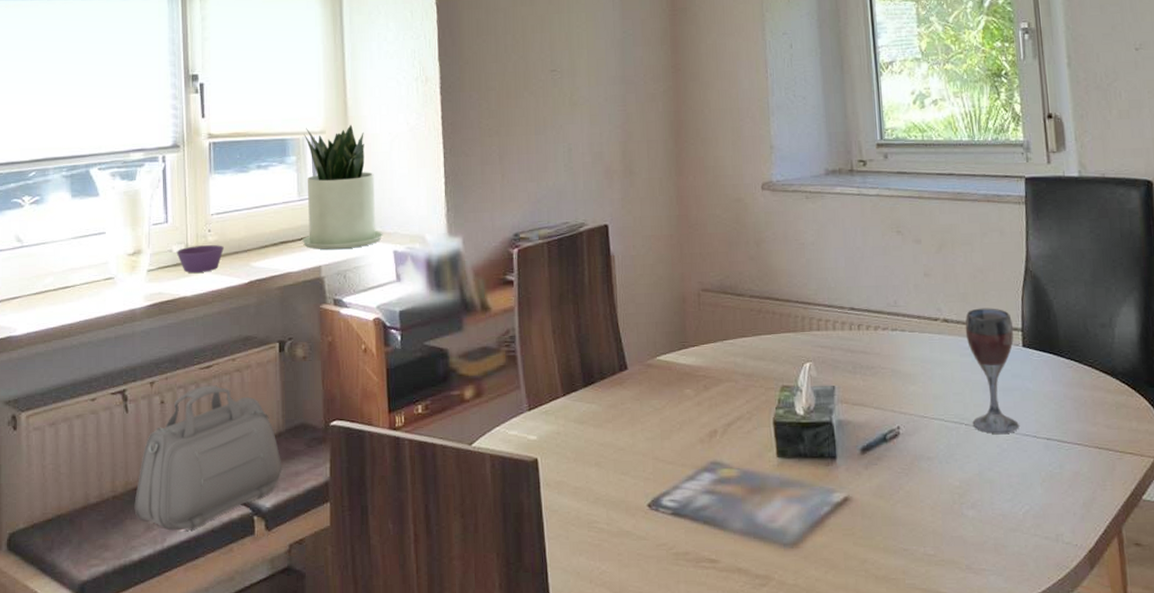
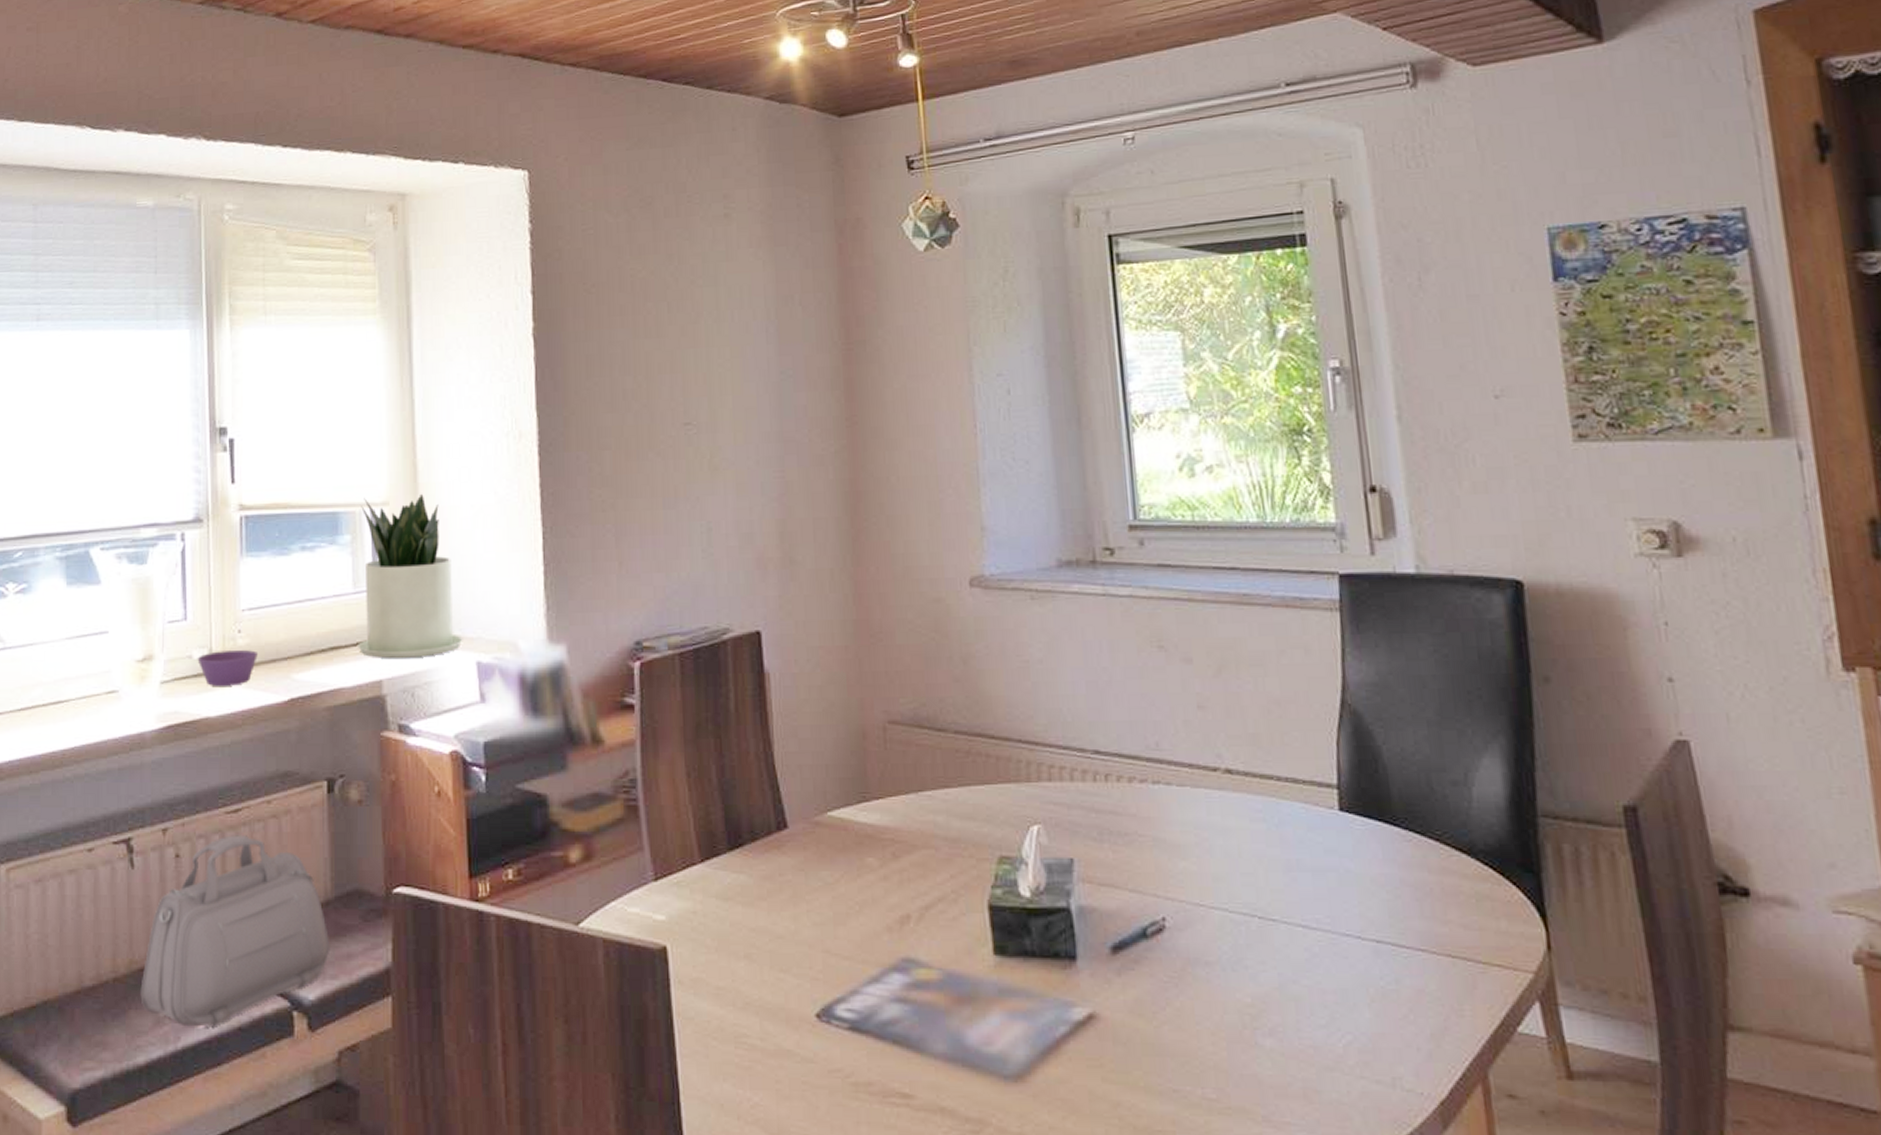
cup: present [965,308,1019,434] -> none [1256,755,1336,932]

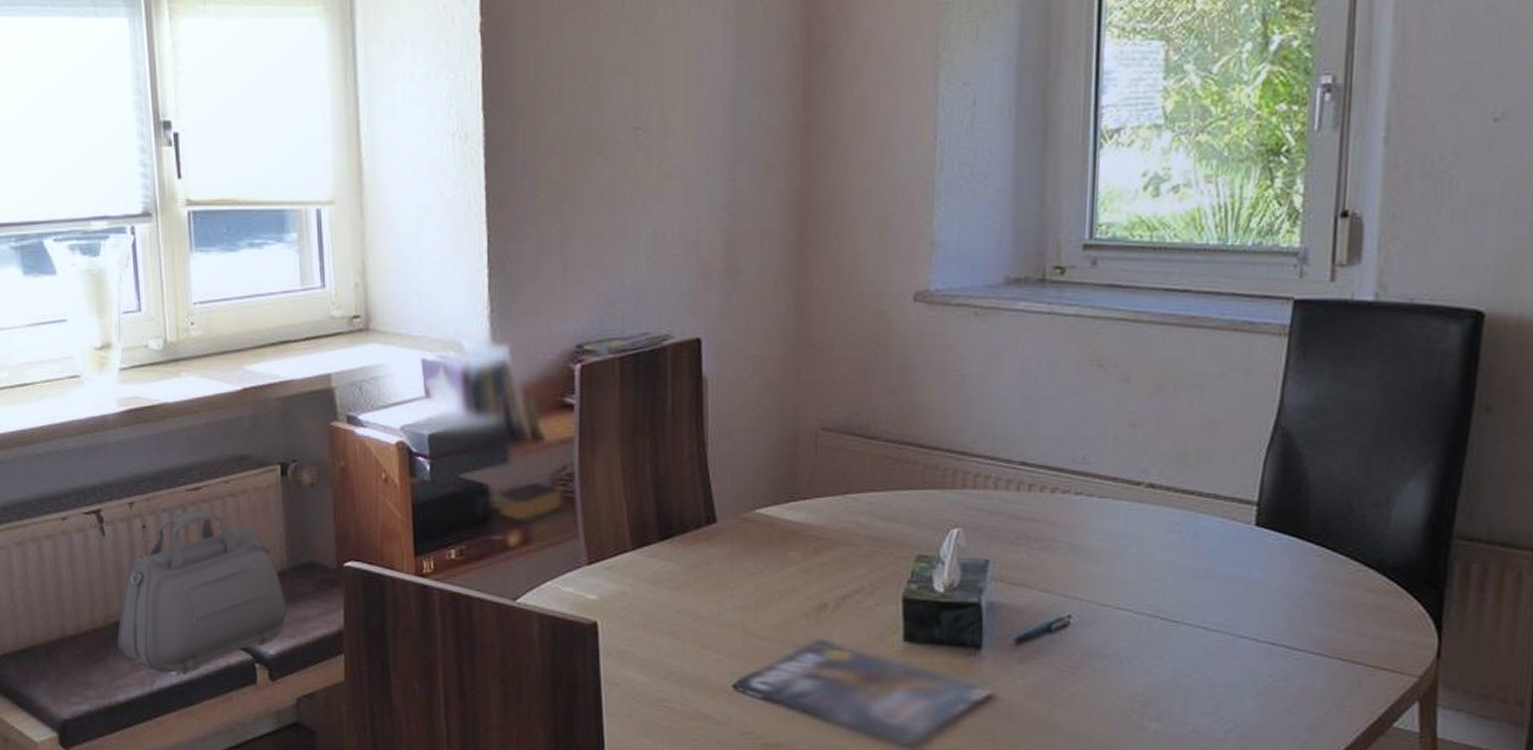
bowl: present [197,650,259,686] -> none [153,341,212,375]
planter: present [358,493,463,660] -> none [307,193,409,355]

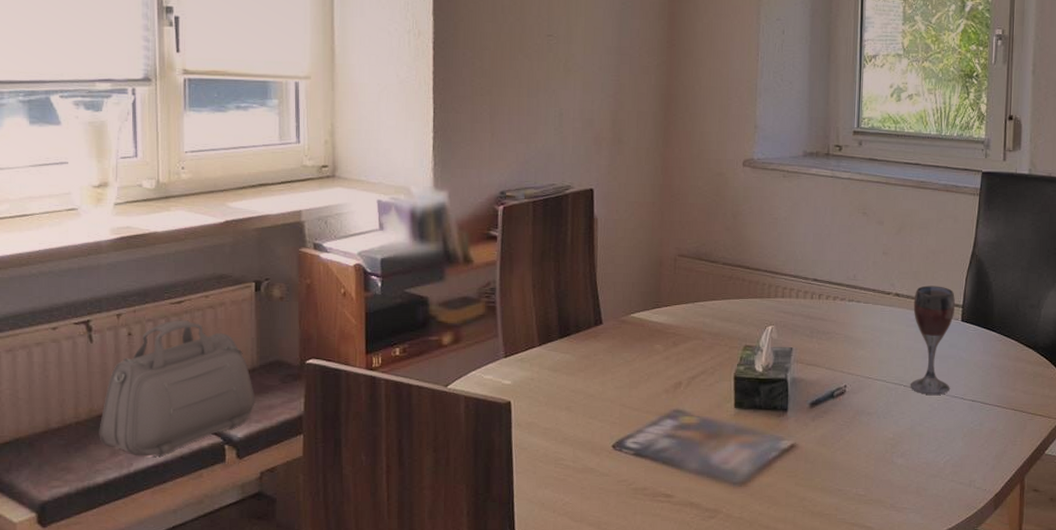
cup: none [1171,472,1246,633] -> present [910,285,956,395]

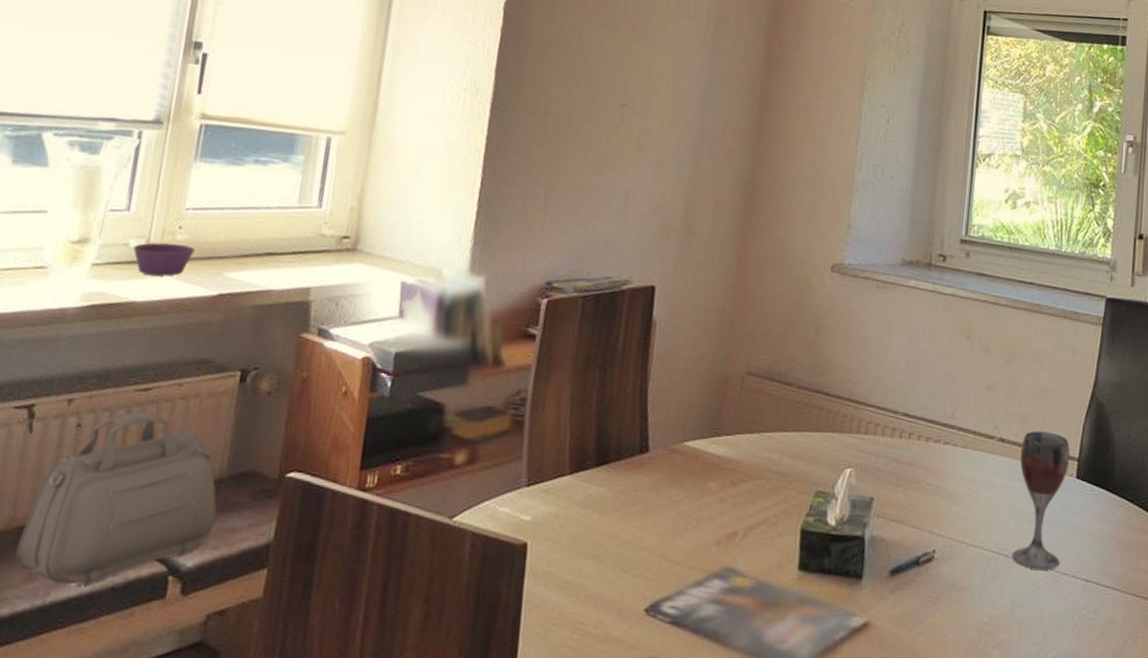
bowl: none [146,182,199,209] -> present [133,243,196,276]

